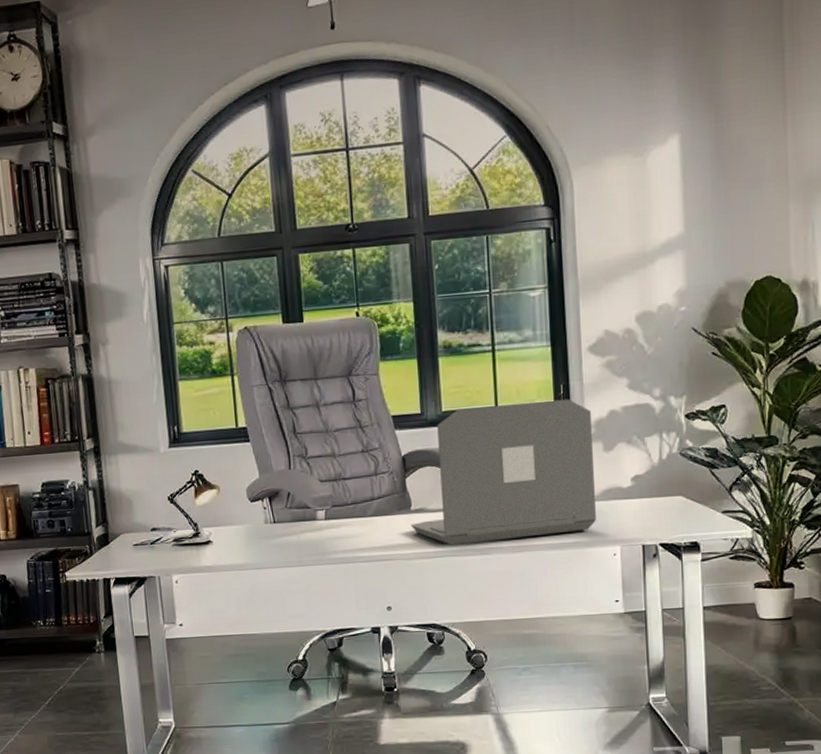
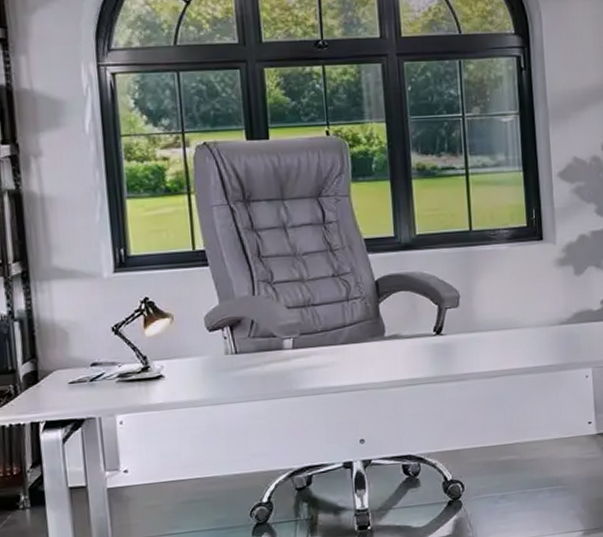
laptop: present [410,399,596,545] -> none [384,223,569,372]

